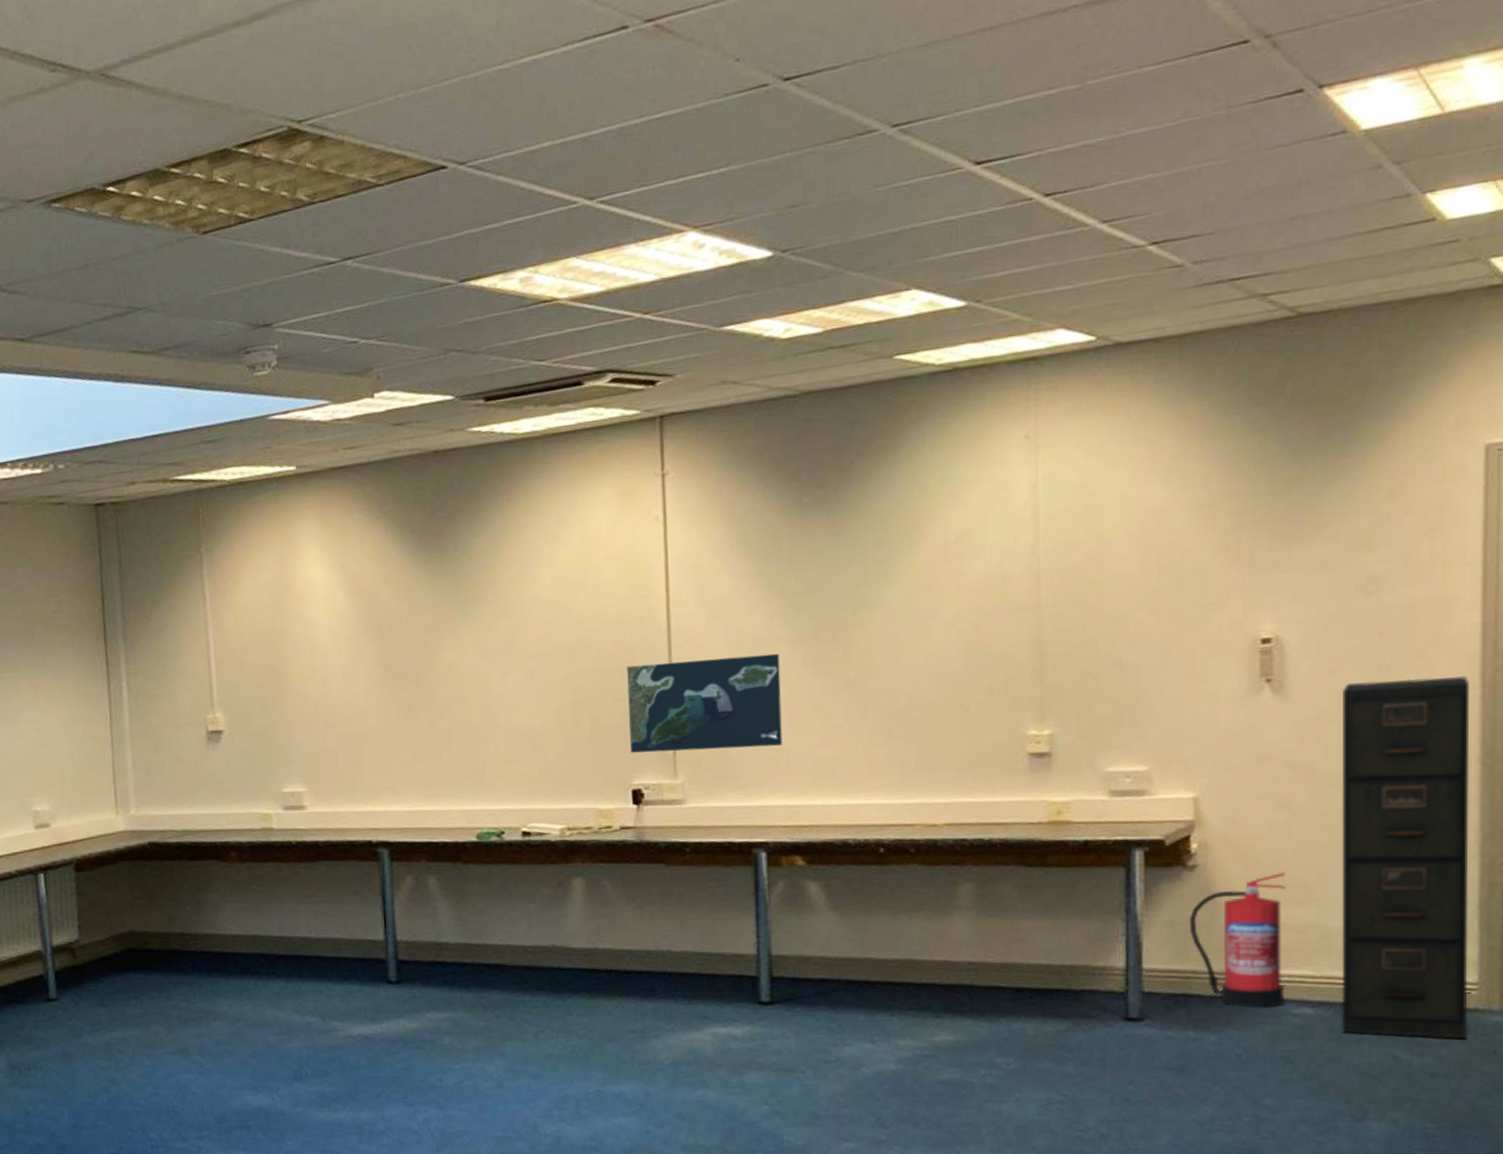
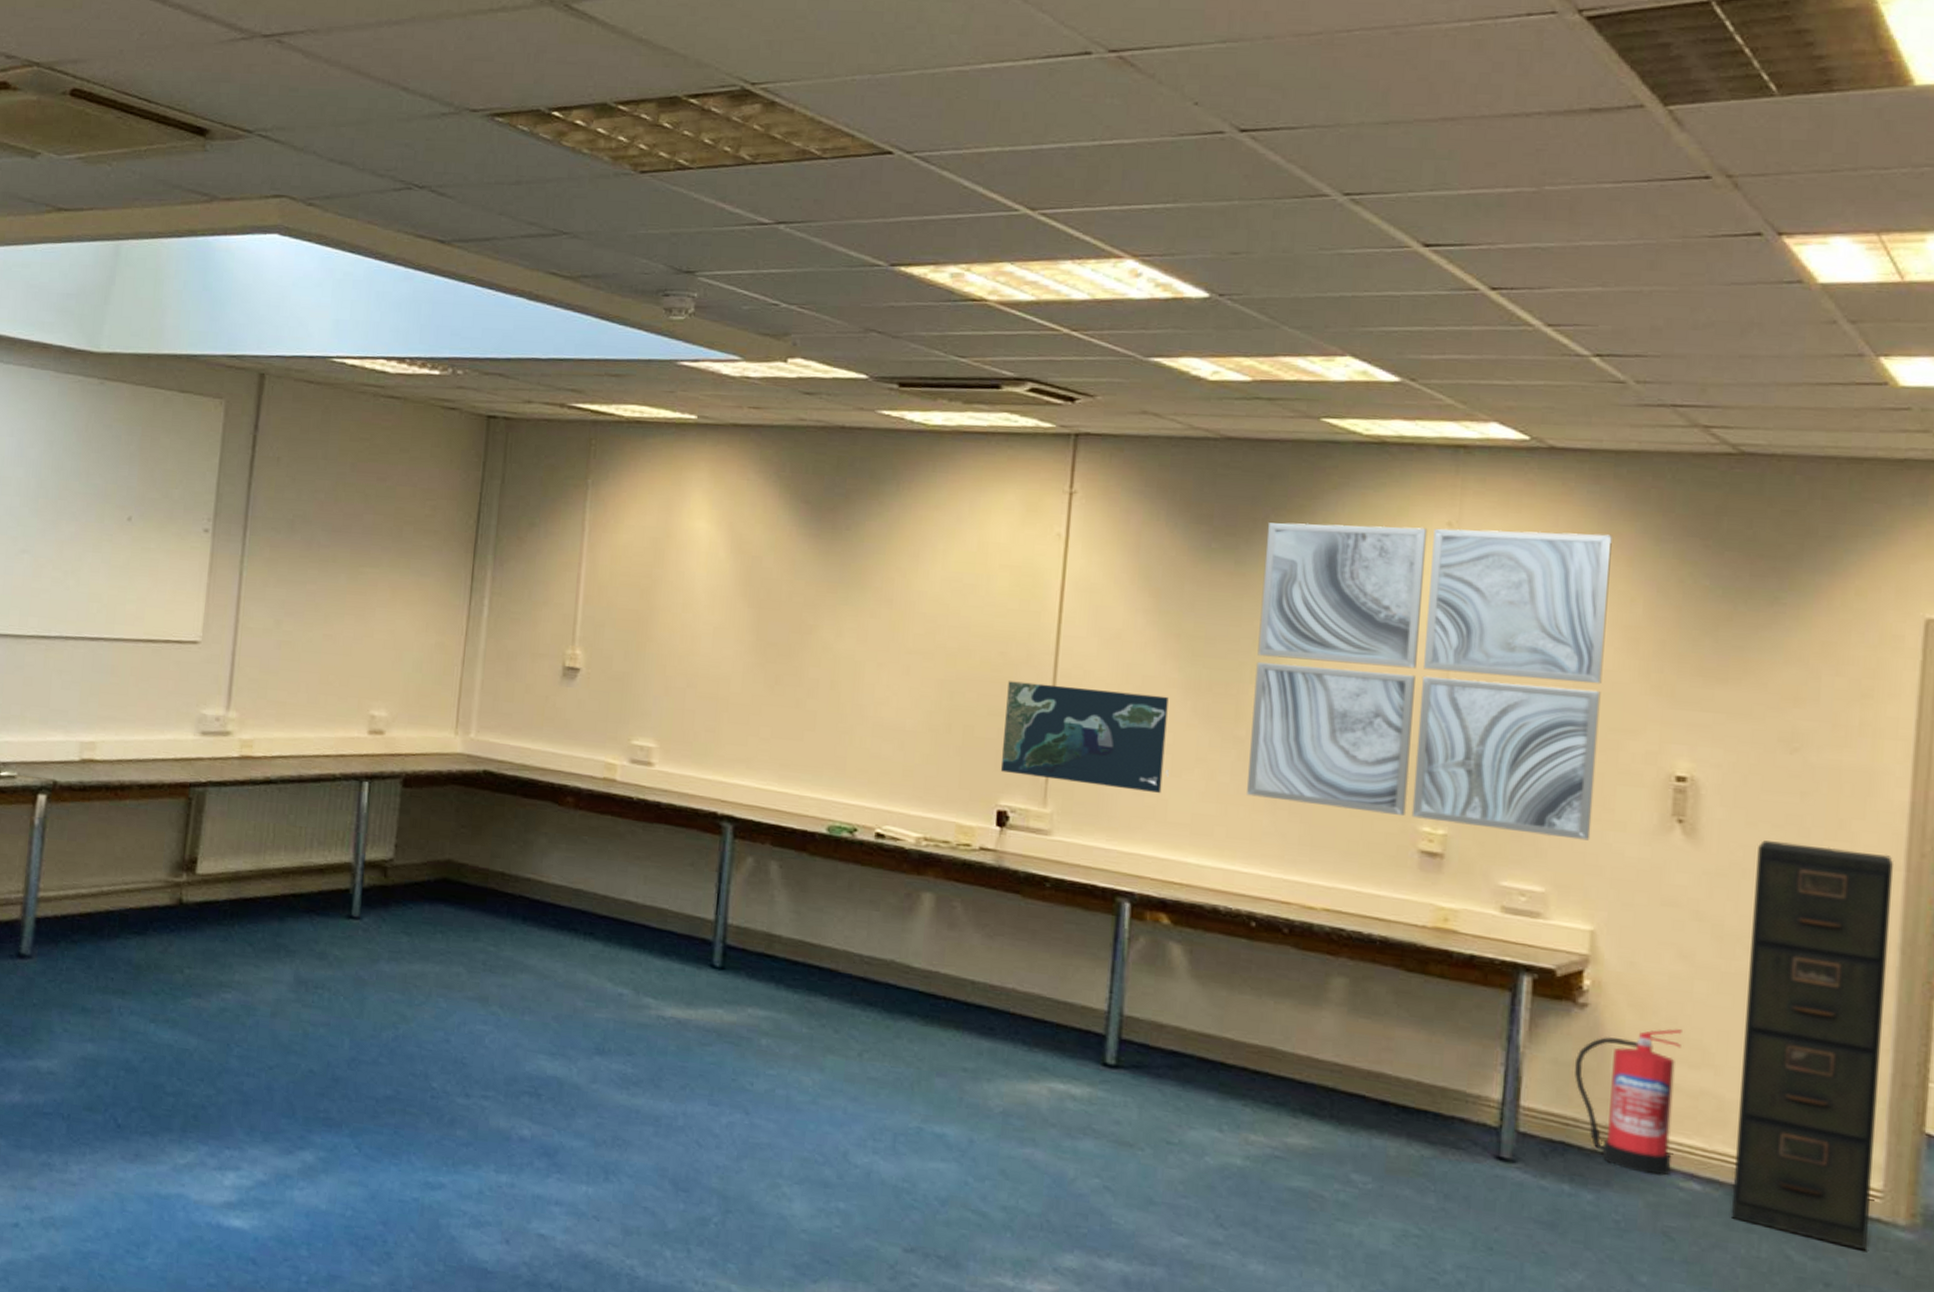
wall art: none [854,419,1186,733] -> present [1247,522,1612,841]

